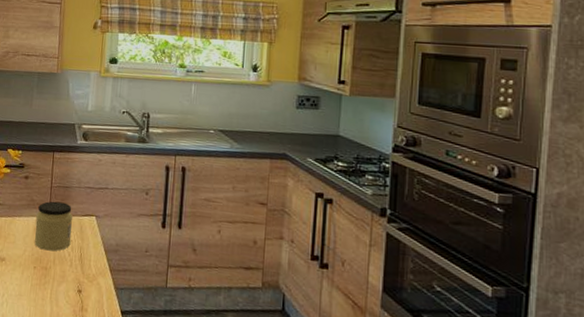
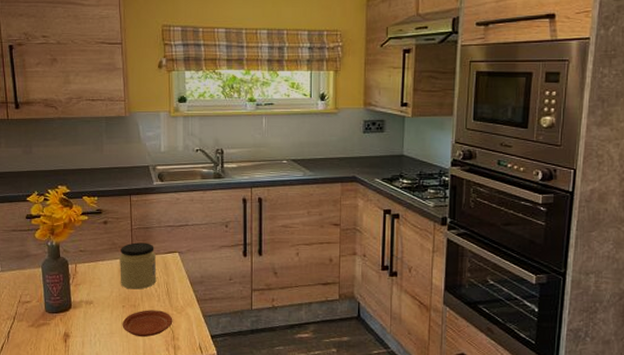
plate: none [31,274,84,304] -> present [122,310,173,338]

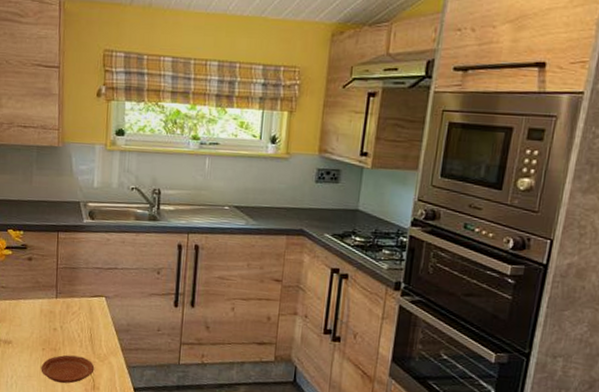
jar: present [120,242,157,290] -> none [41,282,81,333]

